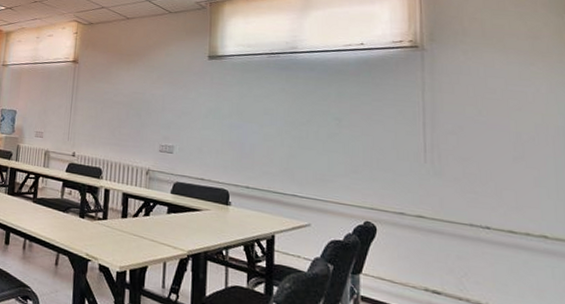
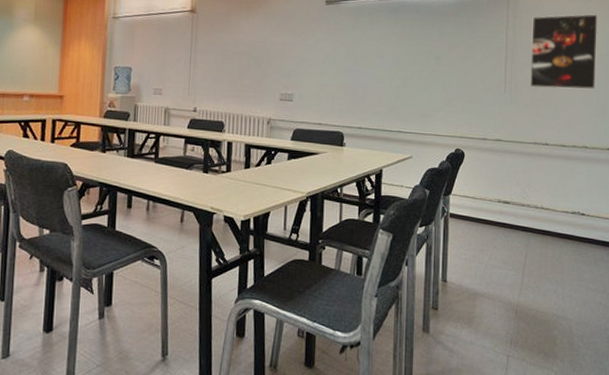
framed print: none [455,79,553,167] -> present [530,14,599,90]

